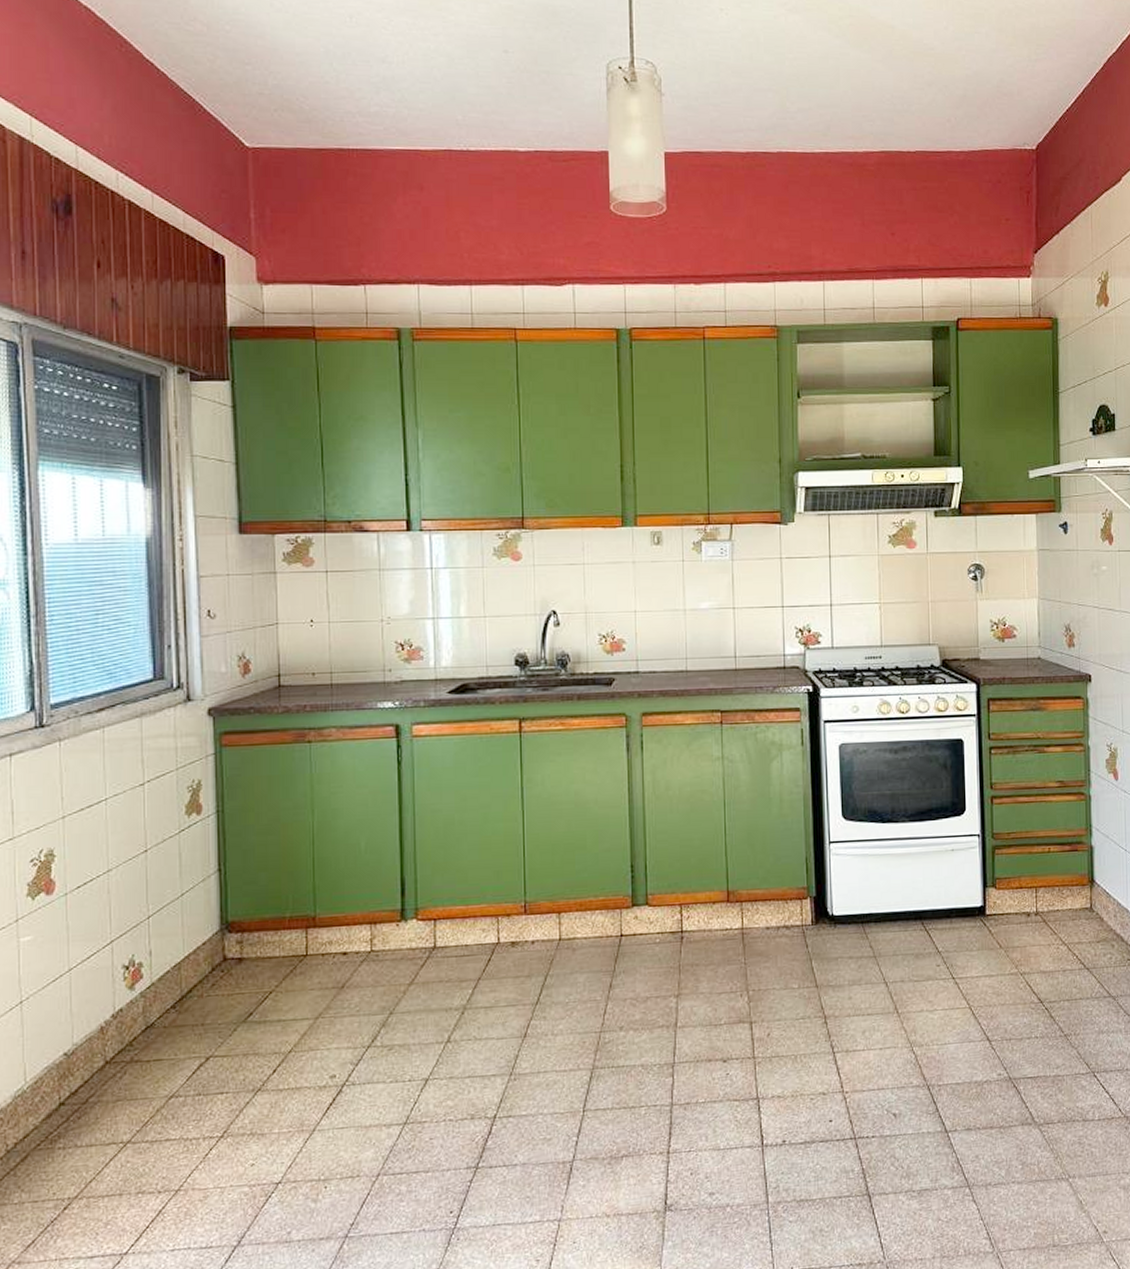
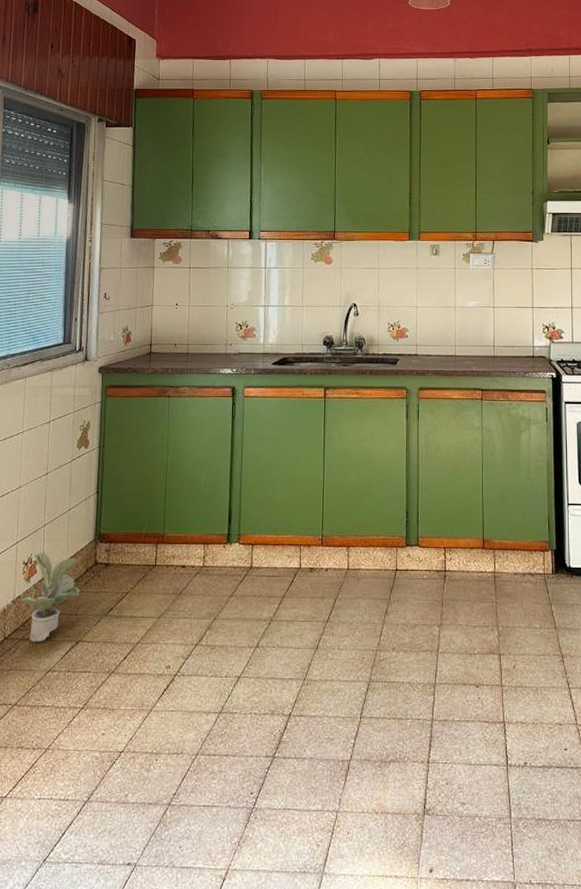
potted plant: none [126,951,205,1064] -> present [22,553,80,642]

